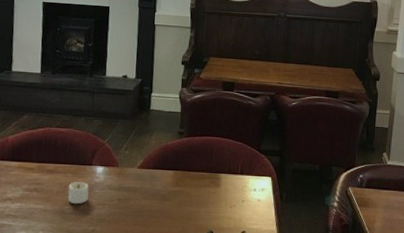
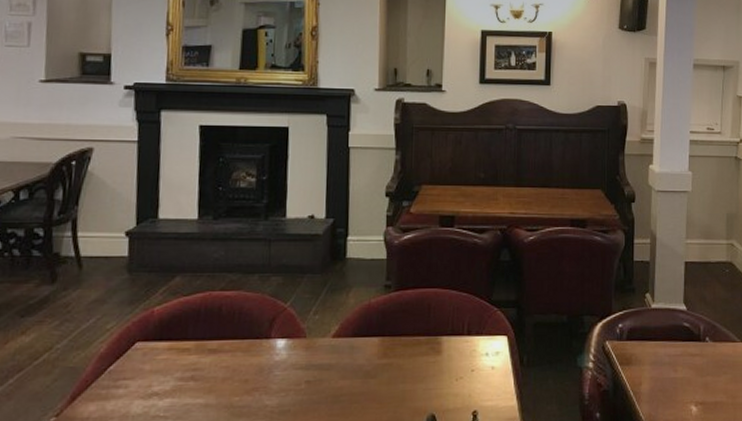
candle: present [67,182,89,205] -> none [237,362,266,394]

